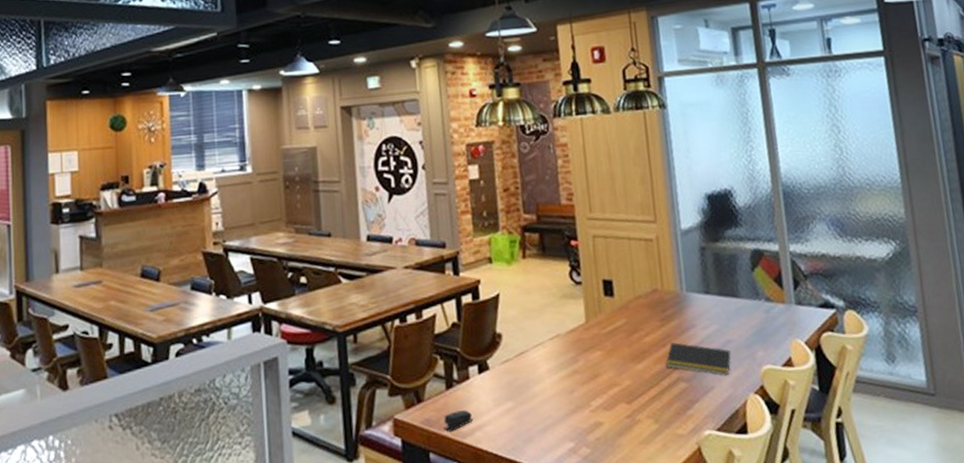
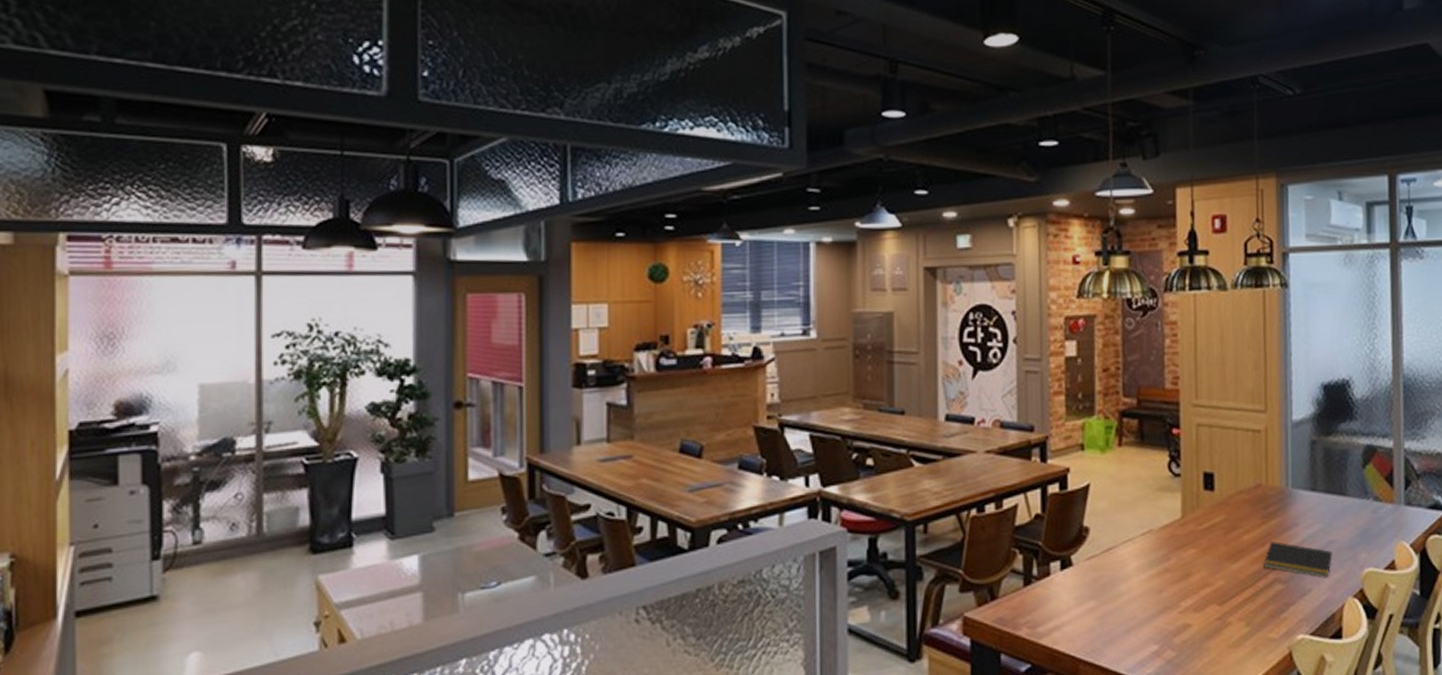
stapler: present [443,410,473,432] -> none [1018,609,1051,632]

